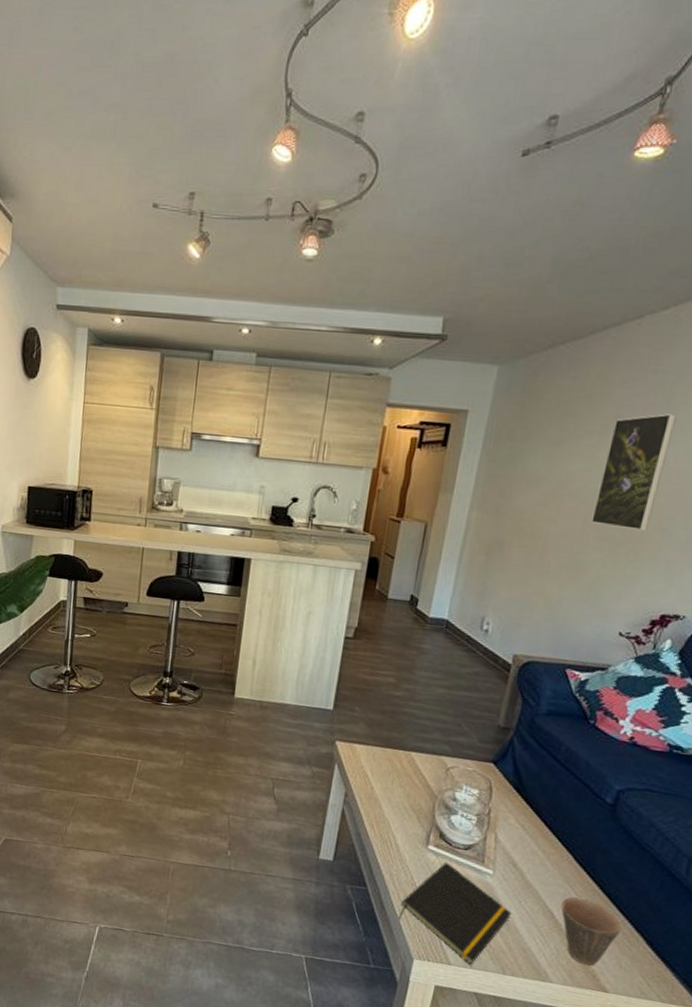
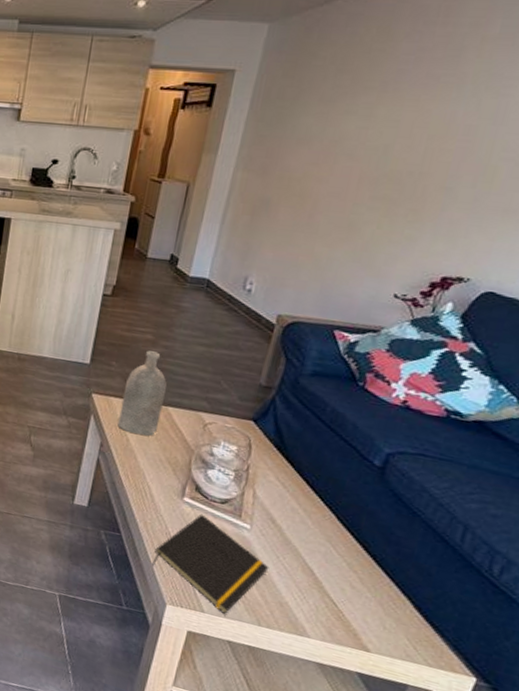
bottle: none [362,694,410,783] -> present [118,350,167,436]
cup: present [561,896,622,966] -> none [321,555,388,625]
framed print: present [591,413,677,532] -> none [366,68,468,191]

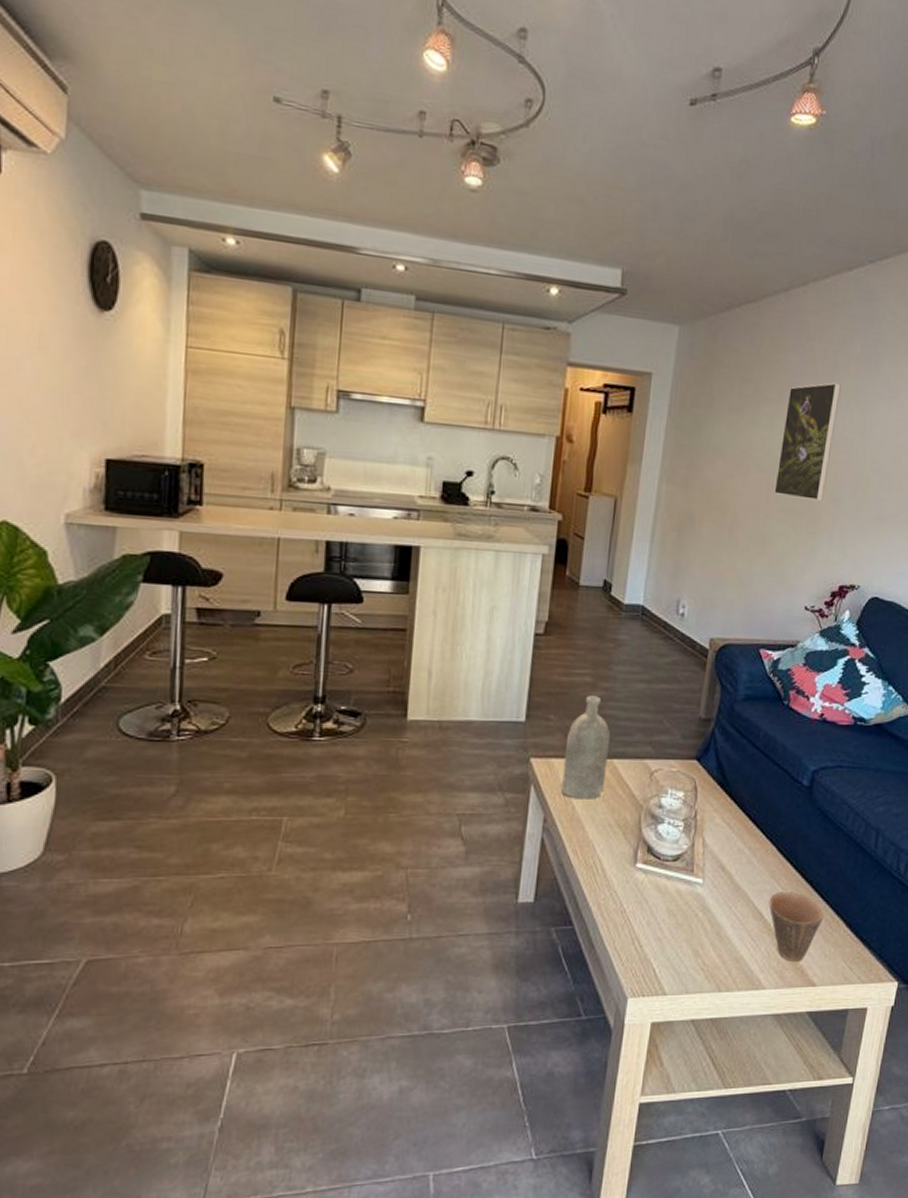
notepad: present [151,514,269,615] -> none [608,878,724,991]
cup: none [321,555,388,625] -> present [769,891,824,962]
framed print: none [366,68,468,191] -> present [774,382,841,502]

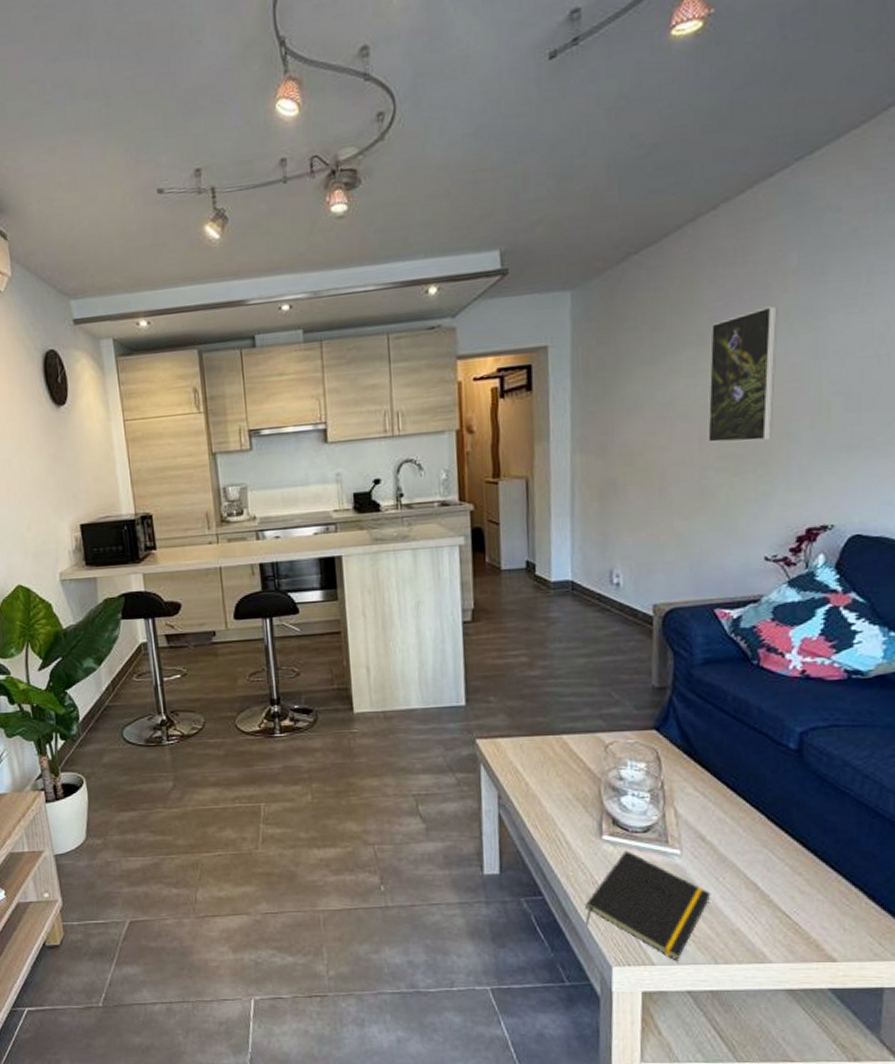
bottle: present [561,696,610,799] -> none [509,675,557,776]
notepad: none [608,878,724,991] -> present [584,850,711,962]
cup: present [769,891,824,962] -> none [764,861,837,935]

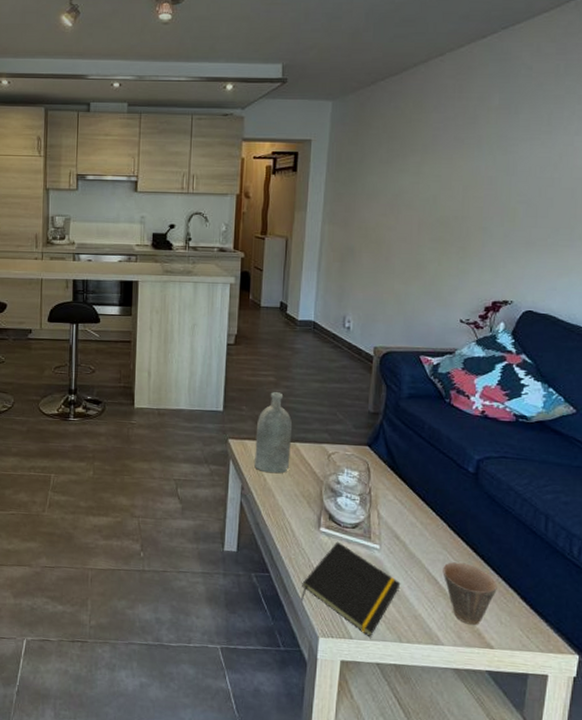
bottle: none [509,675,557,776] -> present [254,392,292,473]
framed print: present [707,306,778,443] -> none [424,132,482,231]
cup: none [764,861,837,935] -> present [442,562,498,625]

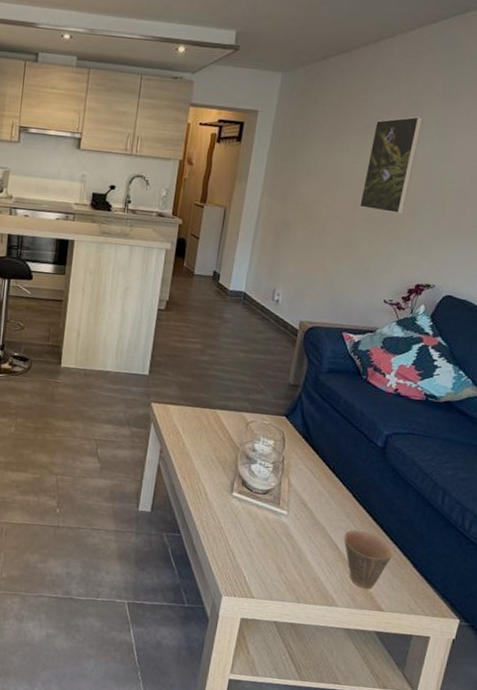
bottle: present [254,392,292,473] -> none [175,359,215,438]
notepad: present [300,541,401,638] -> none [207,506,304,598]
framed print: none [424,132,482,231] -> present [359,116,423,215]

